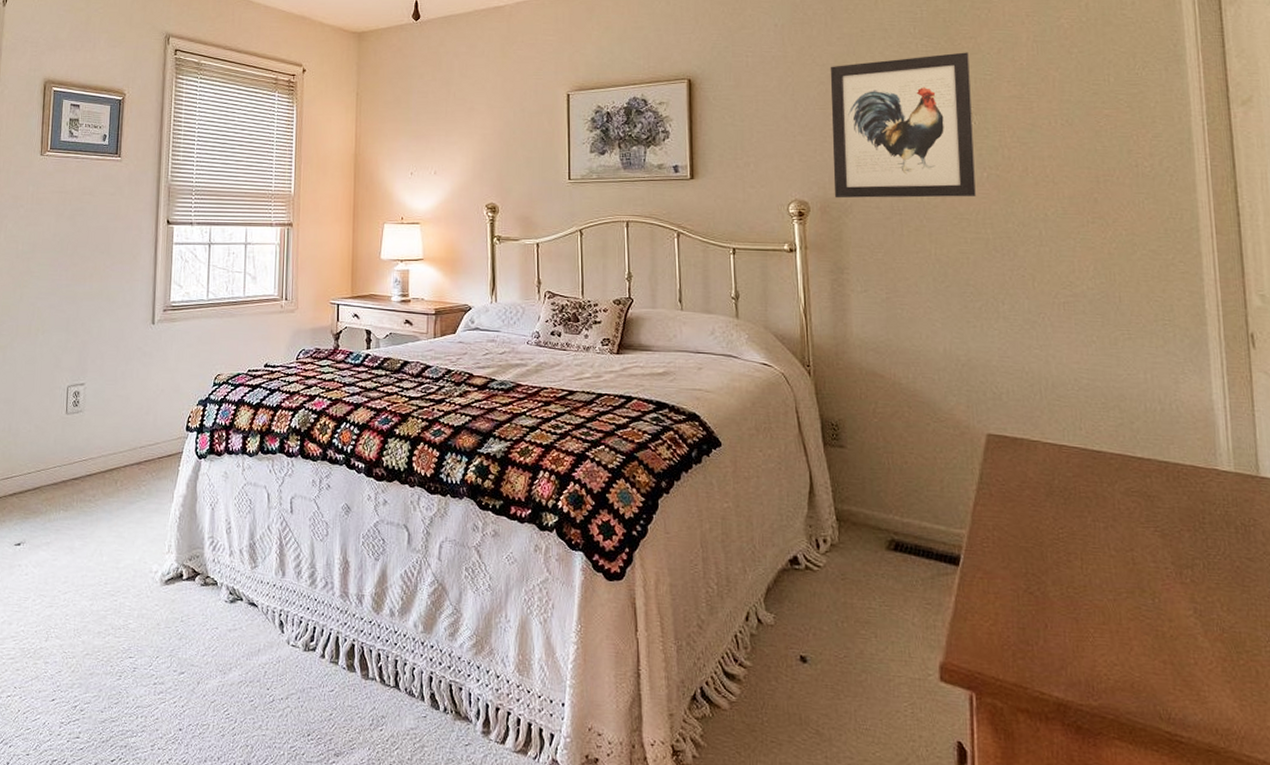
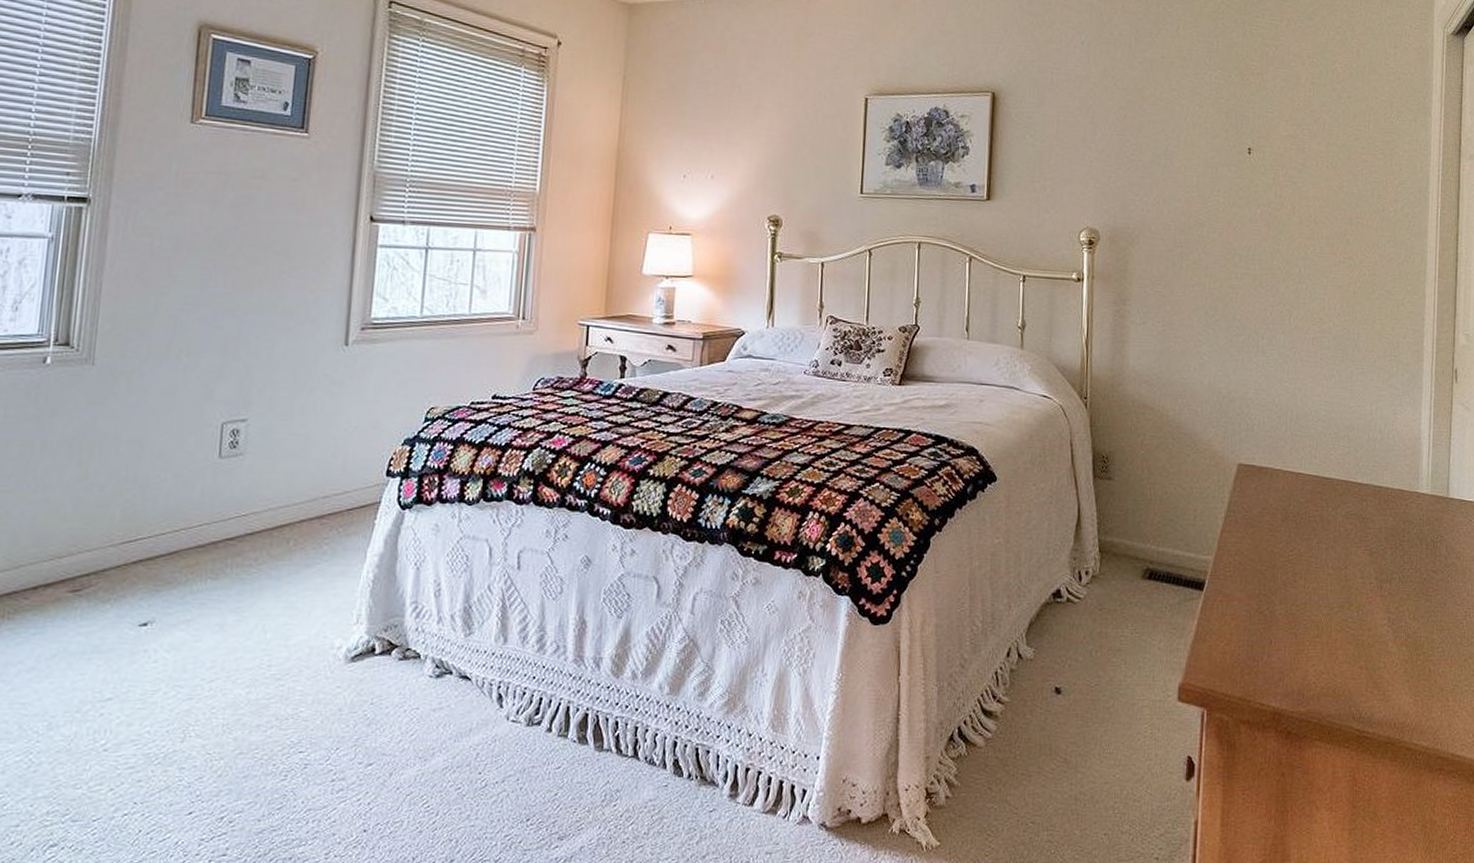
wall art: present [830,52,976,199] -> none [1123,87,1255,233]

